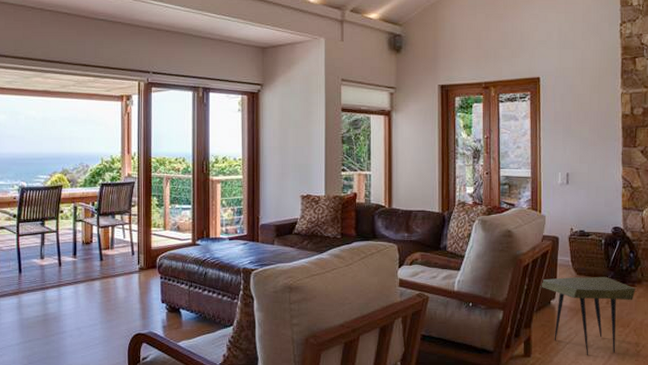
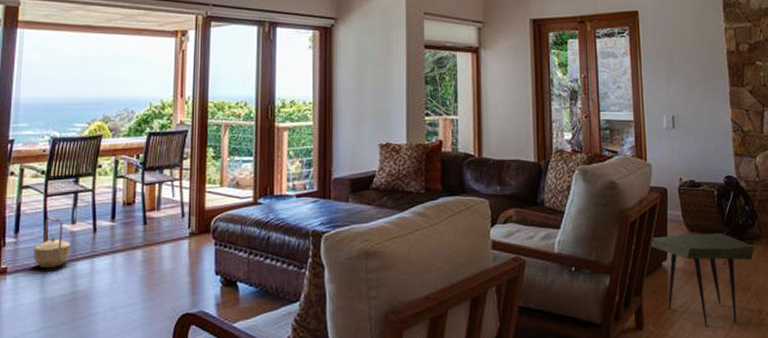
basket: none [11,253,41,295] -> present [33,217,72,269]

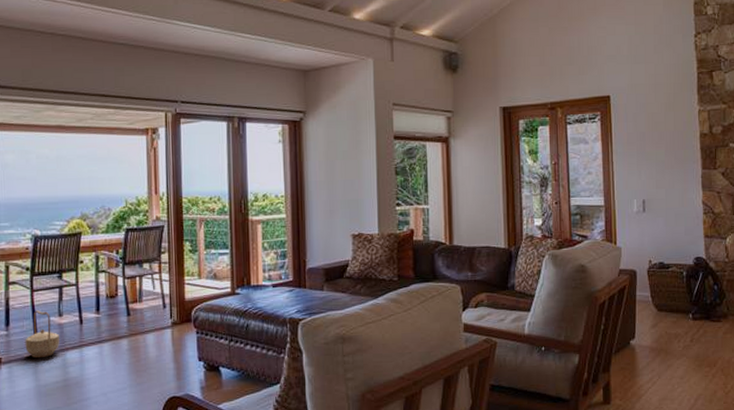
side table: present [649,232,754,326] -> none [618,312,721,399]

